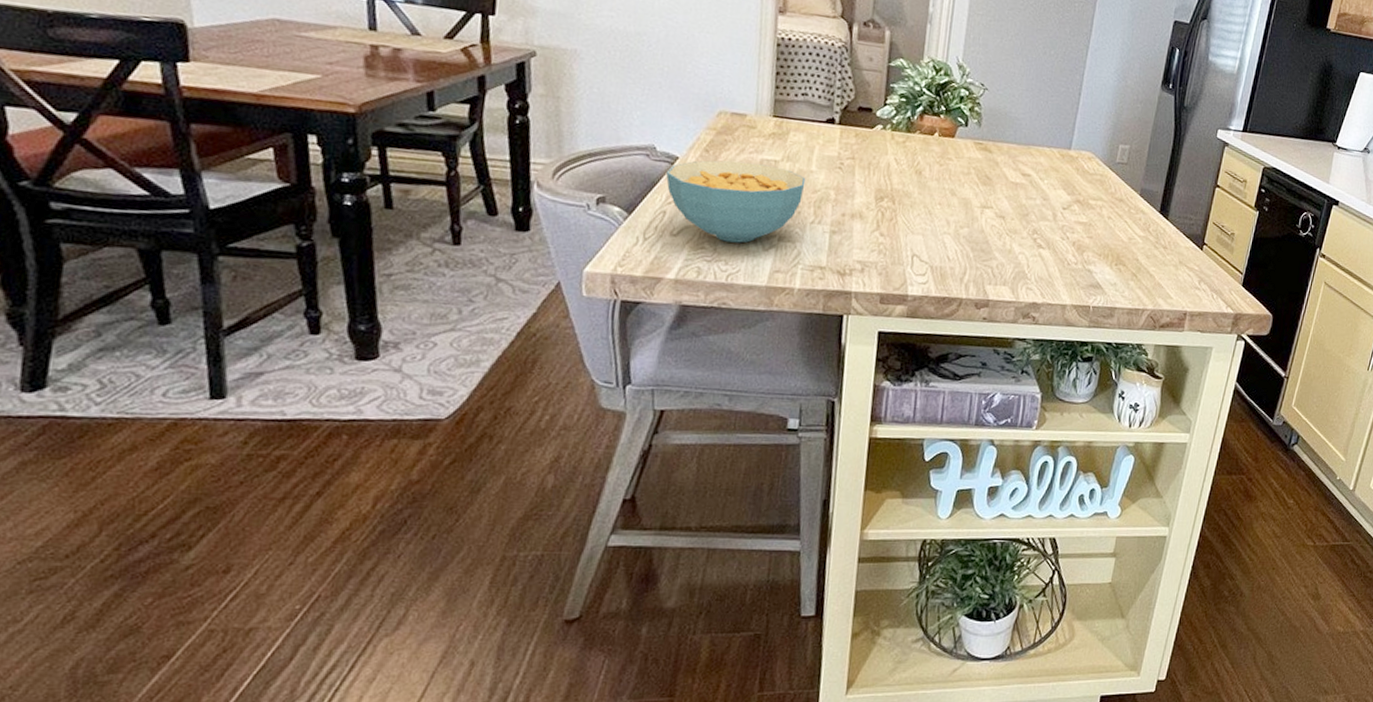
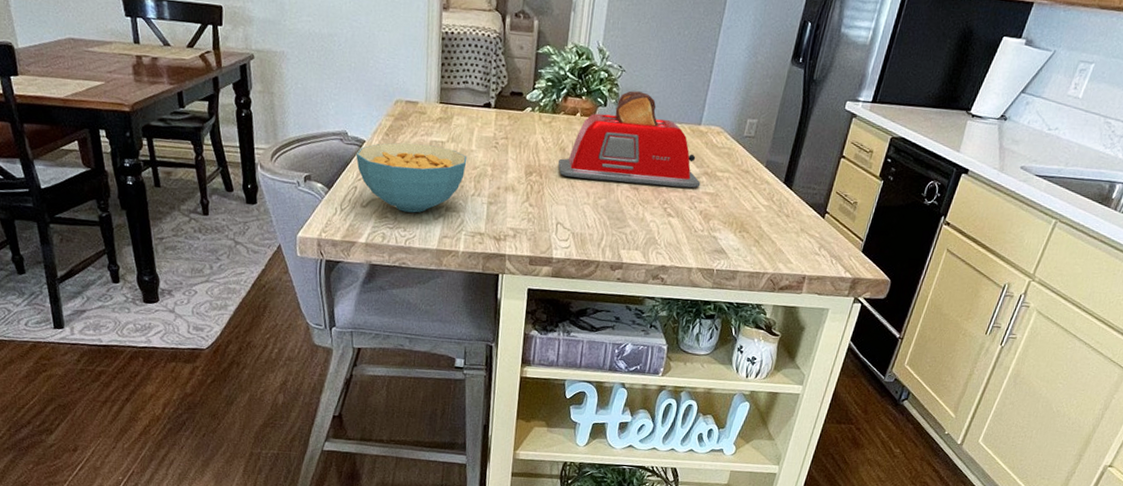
toaster: none [914,110,1073,217] -> present [558,90,701,189]

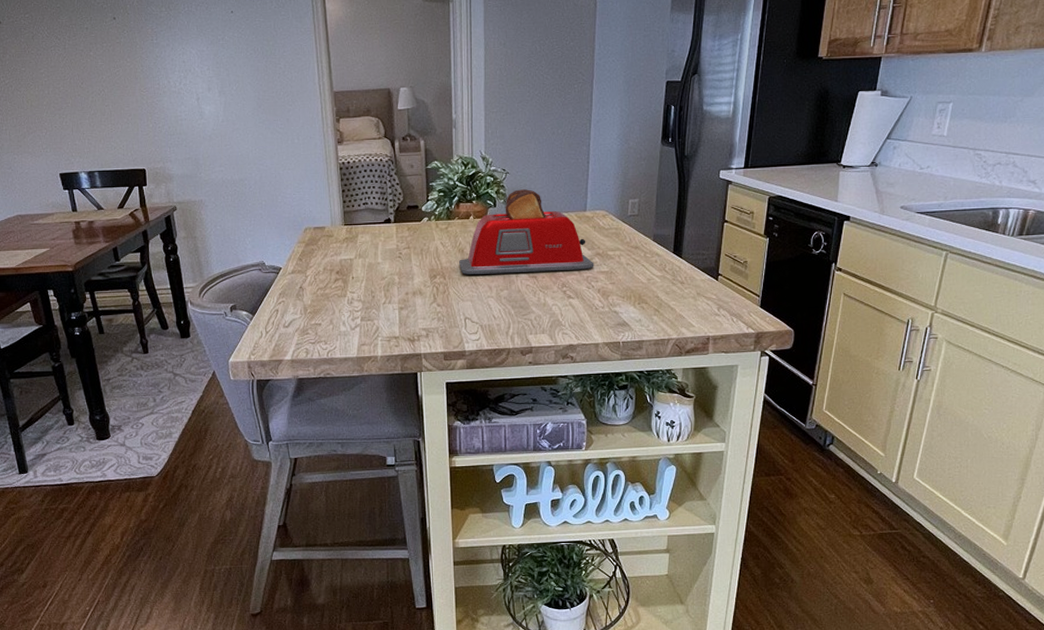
cereal bowl: present [355,142,467,213] -> none [274,263,375,327]

